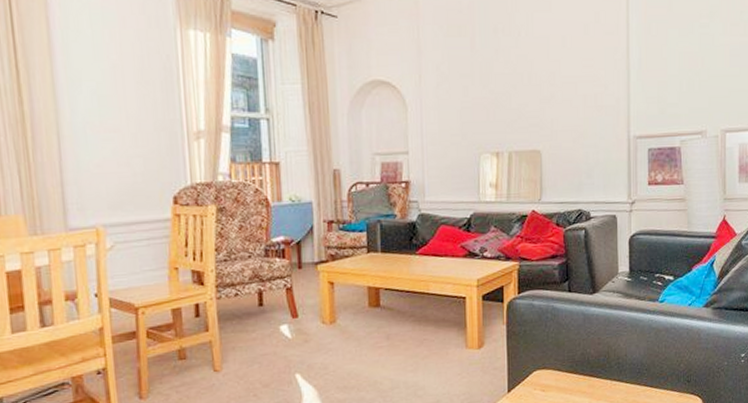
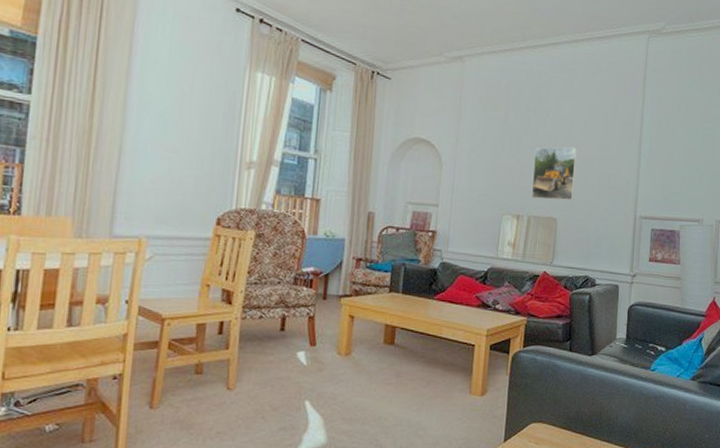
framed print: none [508,67,558,131] -> present [531,147,578,201]

